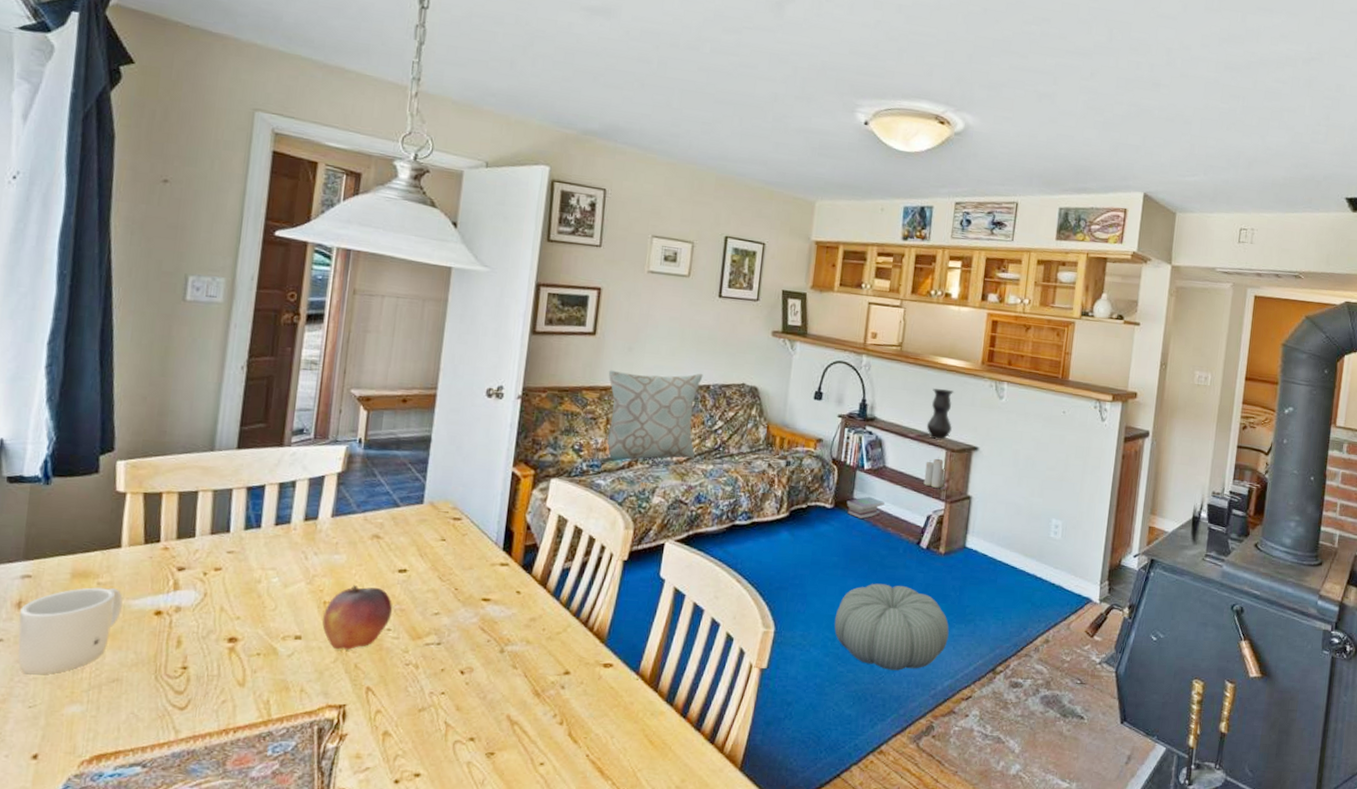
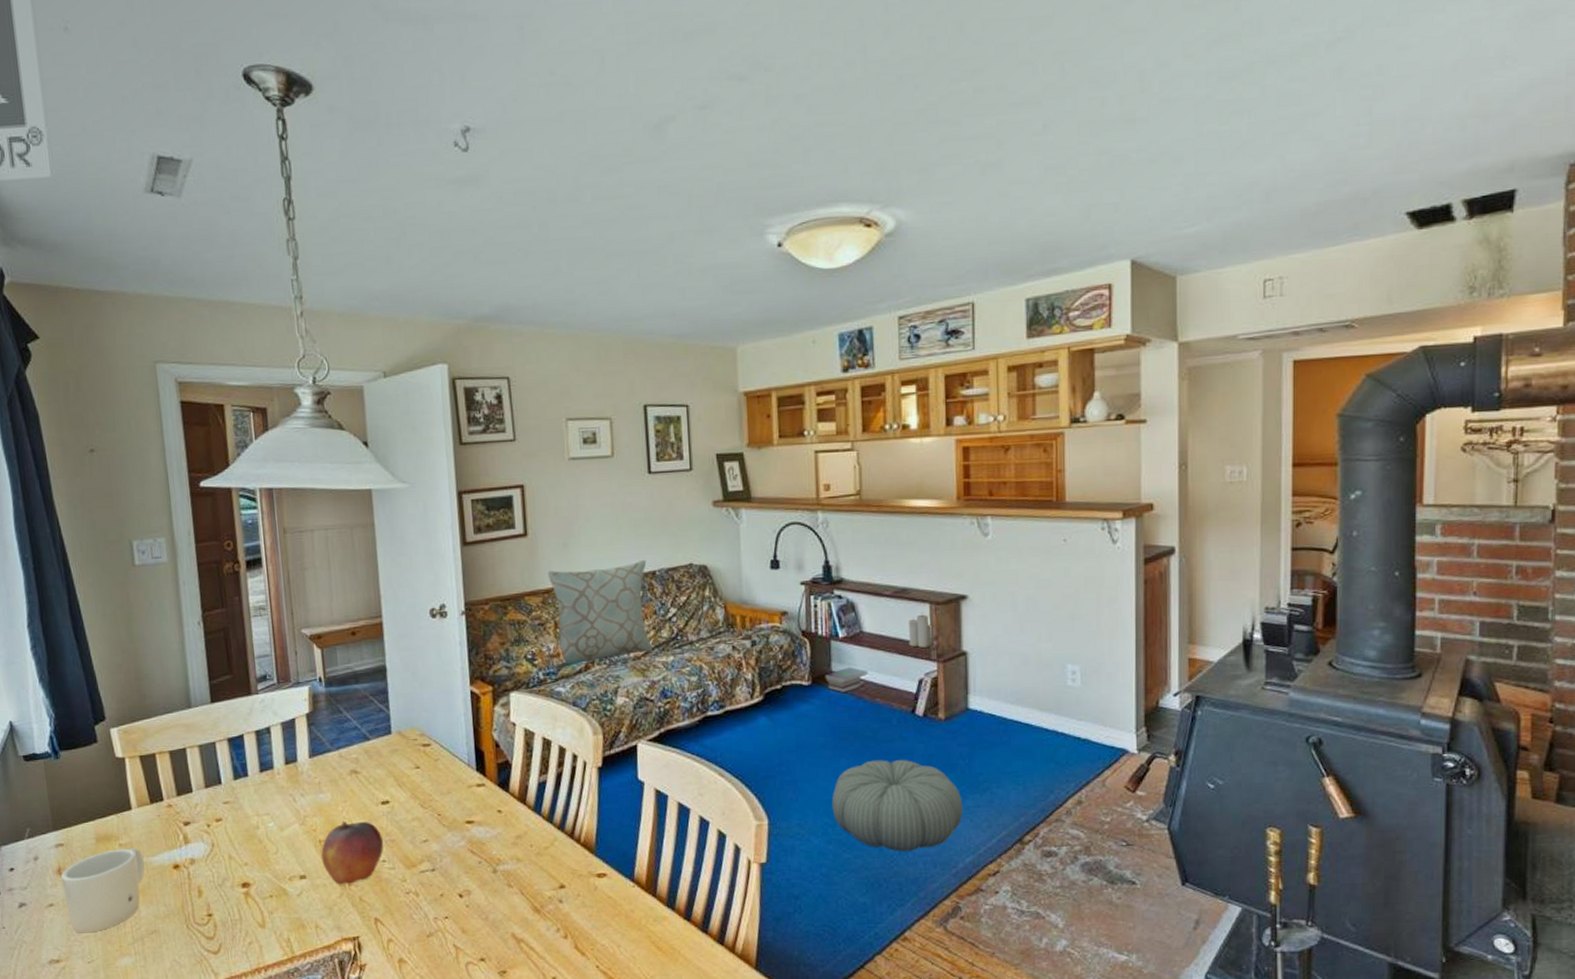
vase: present [926,389,954,440] -> none [902,535,933,593]

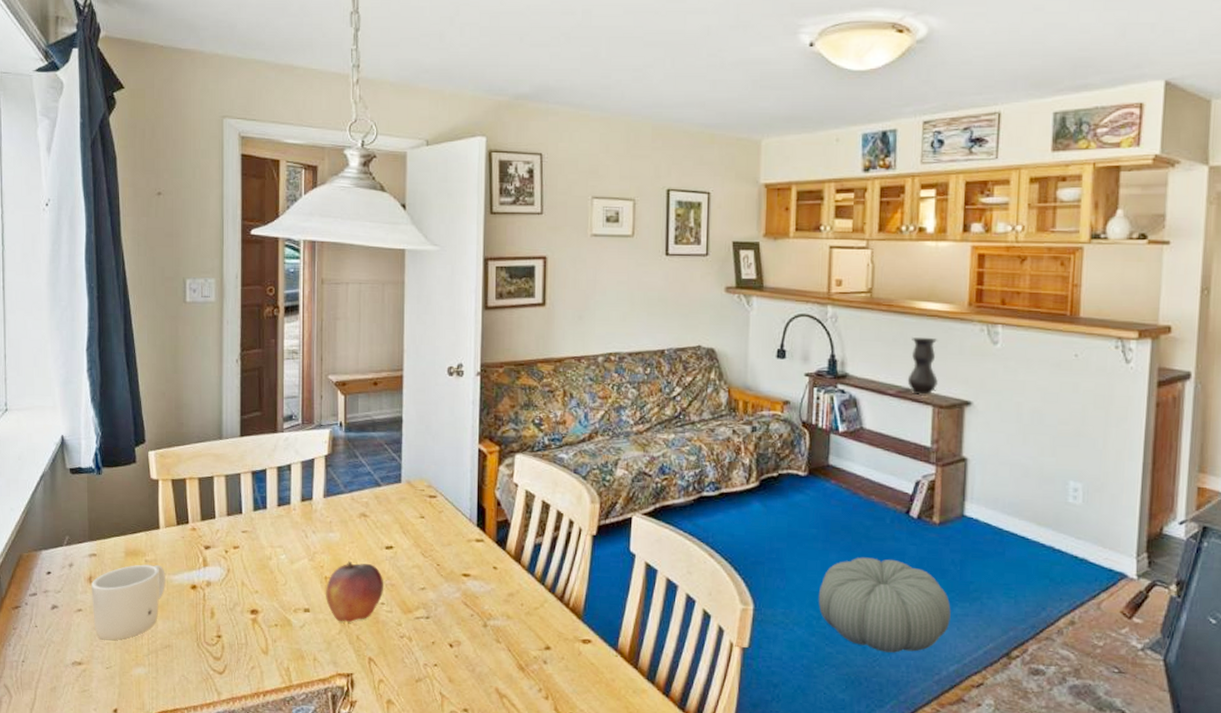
pillow: present [547,559,653,671] -> none [560,337,657,437]
books: present [825,667,868,693] -> none [821,461,865,487]
vase: none [902,535,933,593] -> present [907,338,938,395]
candle: present [908,613,935,648] -> none [908,415,935,450]

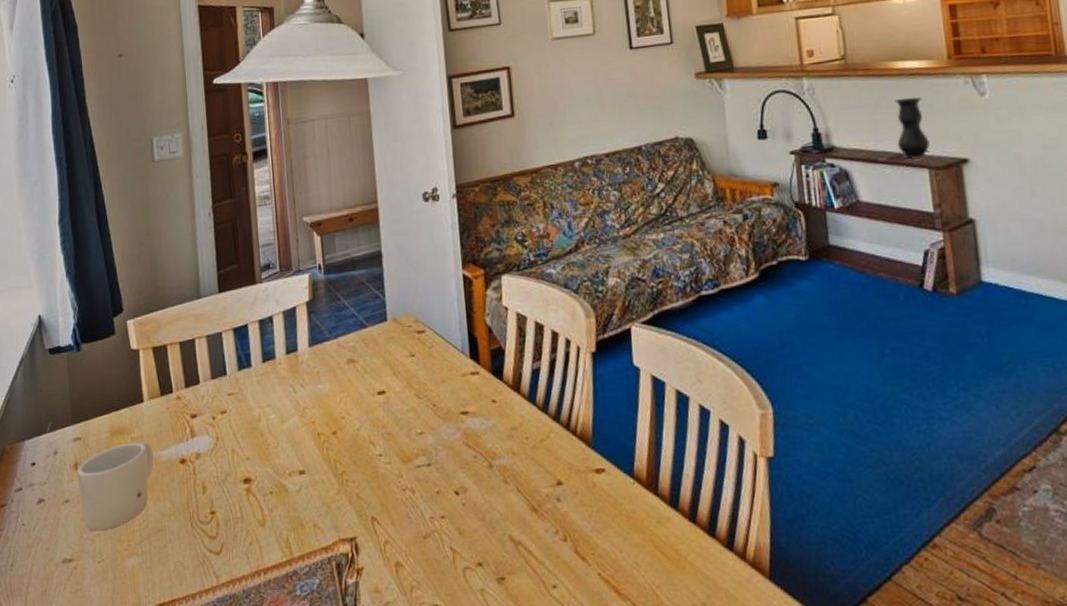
fruit: present [326,561,384,622] -> none [319,413,380,481]
pouf: present [818,557,951,653] -> none [840,340,987,444]

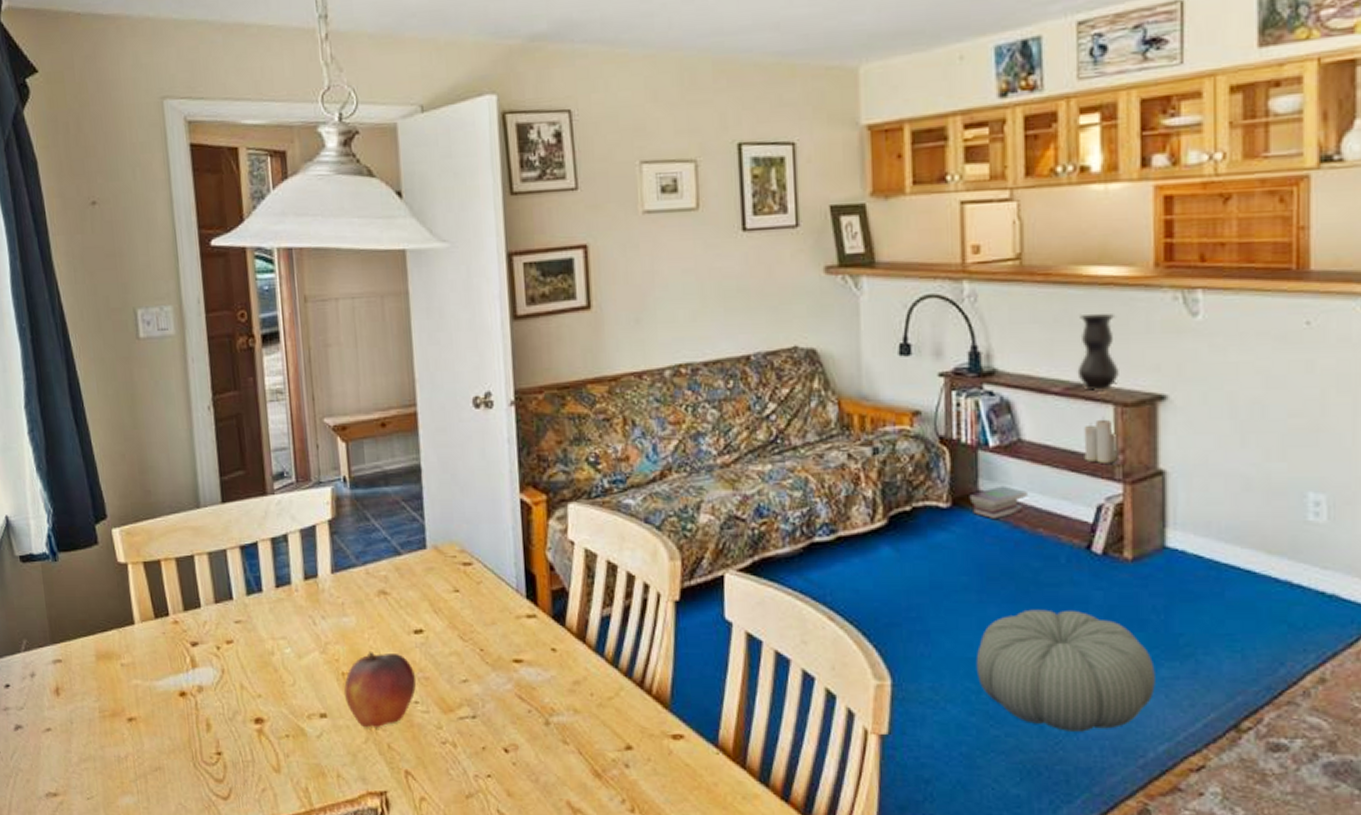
mug: present [77,441,154,531] -> none [59,668,149,765]
fruit: none [319,413,380,481] -> present [344,652,417,728]
books: none [822,239,869,268] -> present [969,485,1027,520]
pouf: none [840,340,987,444] -> present [976,609,1155,732]
candle: none [907,179,938,216] -> present [1084,417,1120,463]

